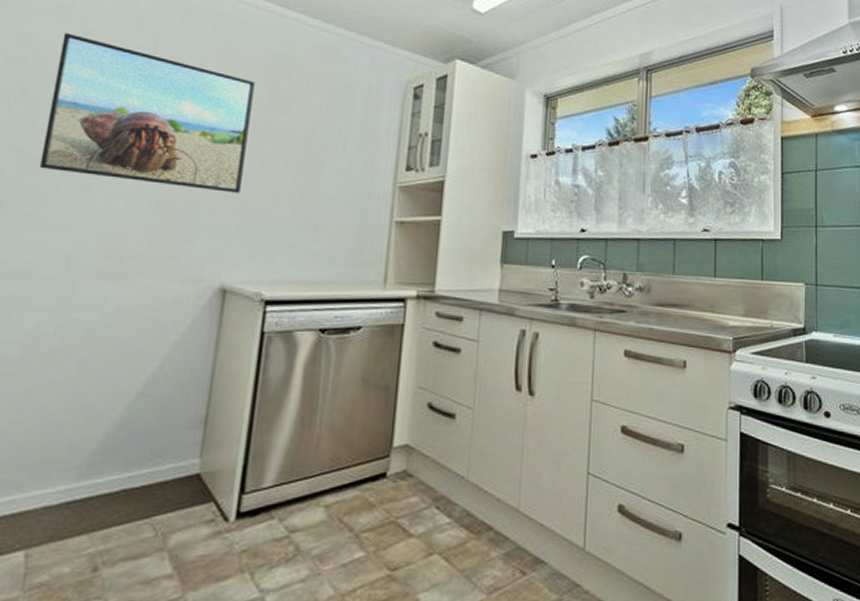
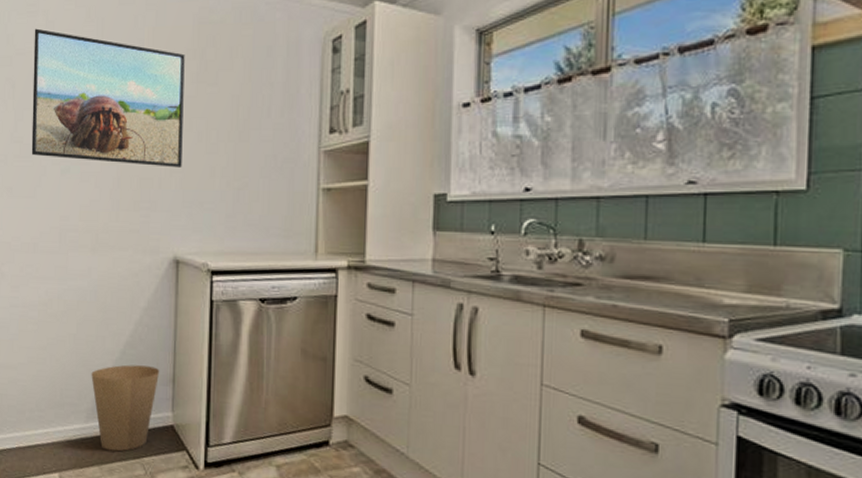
trash can: none [90,407,189,513] -> present [91,364,160,452]

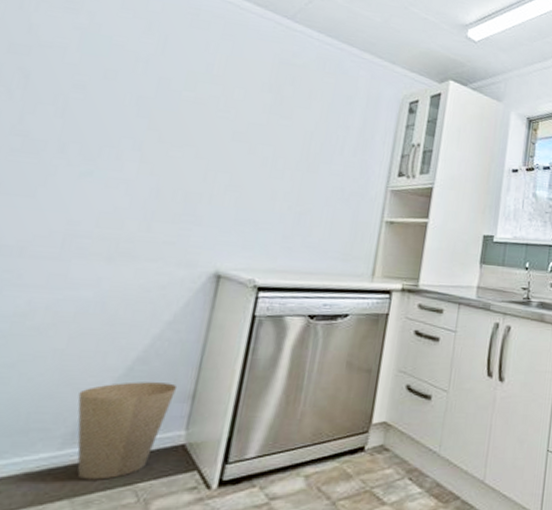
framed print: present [31,28,185,168] -> none [38,26,260,187]

